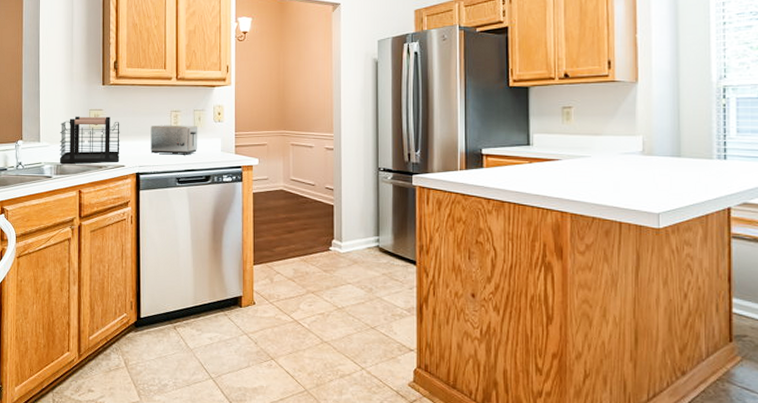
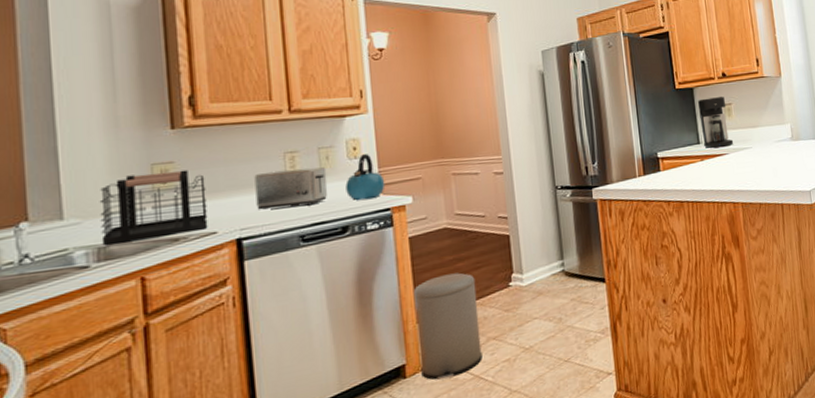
kettle: none [211,119,239,156] -> present [345,154,386,200]
pedal bin: none [252,229,302,317] -> present [413,272,482,381]
coffee maker: none [533,99,569,152] -> present [698,97,734,149]

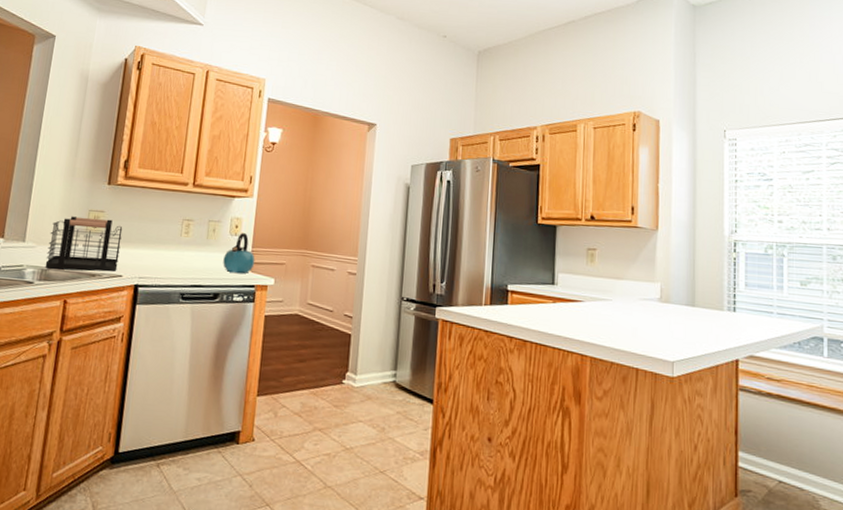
toaster: present [254,167,328,210] -> none [154,233,212,269]
pedal bin: present [413,272,482,381] -> none [252,357,314,456]
coffee maker: present [698,97,734,149] -> none [558,238,592,293]

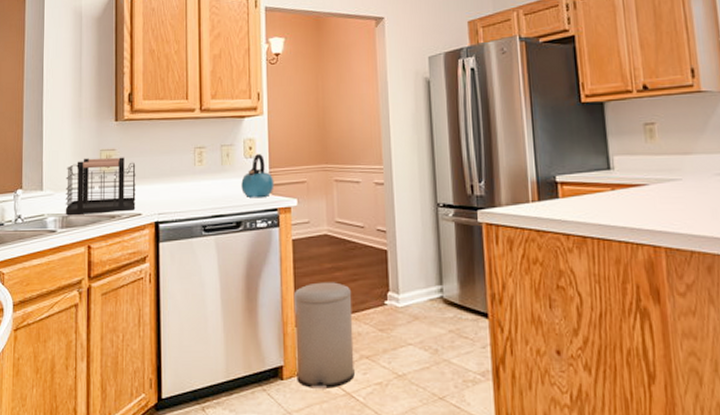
pedal bin: none [252,357,314,456] -> present [293,282,355,390]

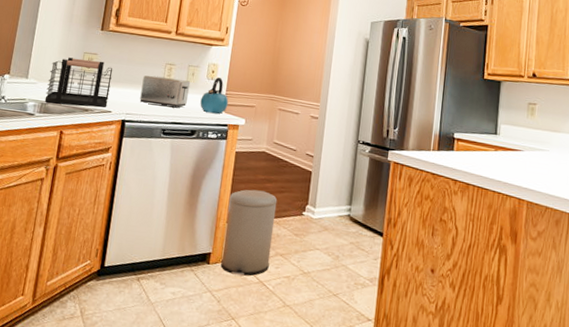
toaster: none [171,163,227,199] -> present [139,75,191,108]

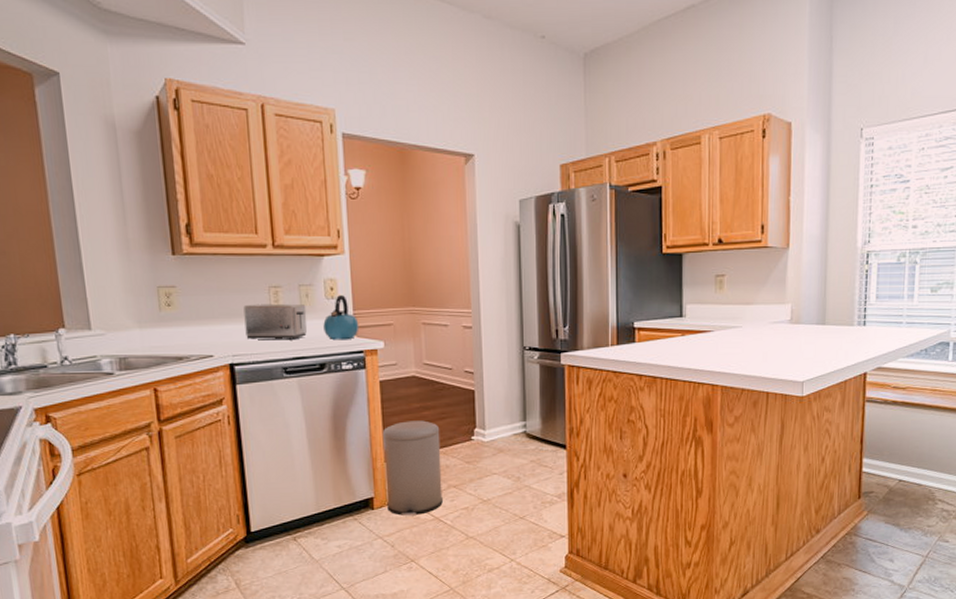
dish rack: present [44,57,113,108] -> none [118,295,206,356]

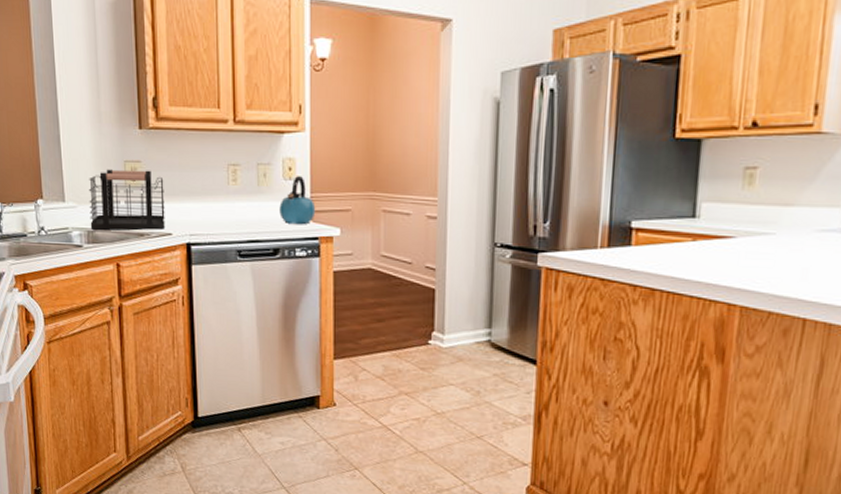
dish rack: none [118,295,206,356] -> present [88,169,165,231]
toaster: present [243,303,308,340] -> none [203,182,264,222]
pedal bin: present [382,420,443,517] -> none [333,317,394,421]

